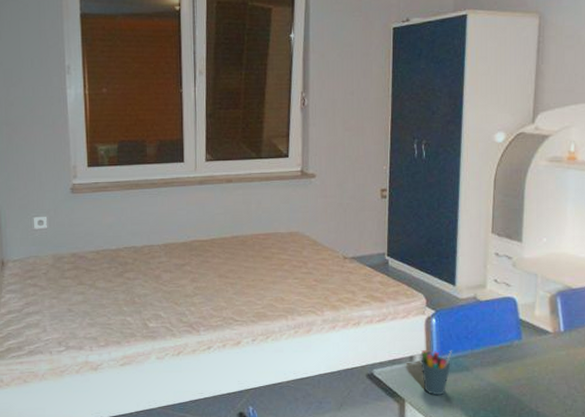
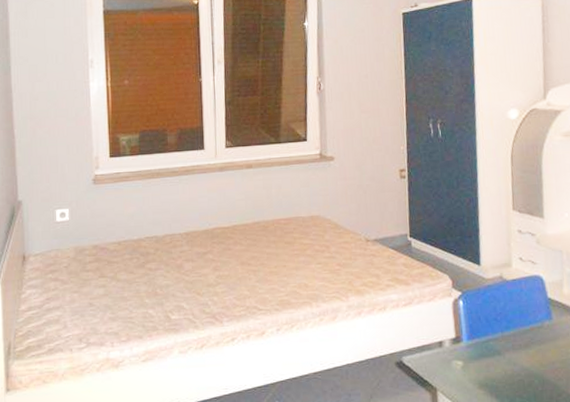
pen holder: present [420,350,452,395] -> none [450,333,482,383]

